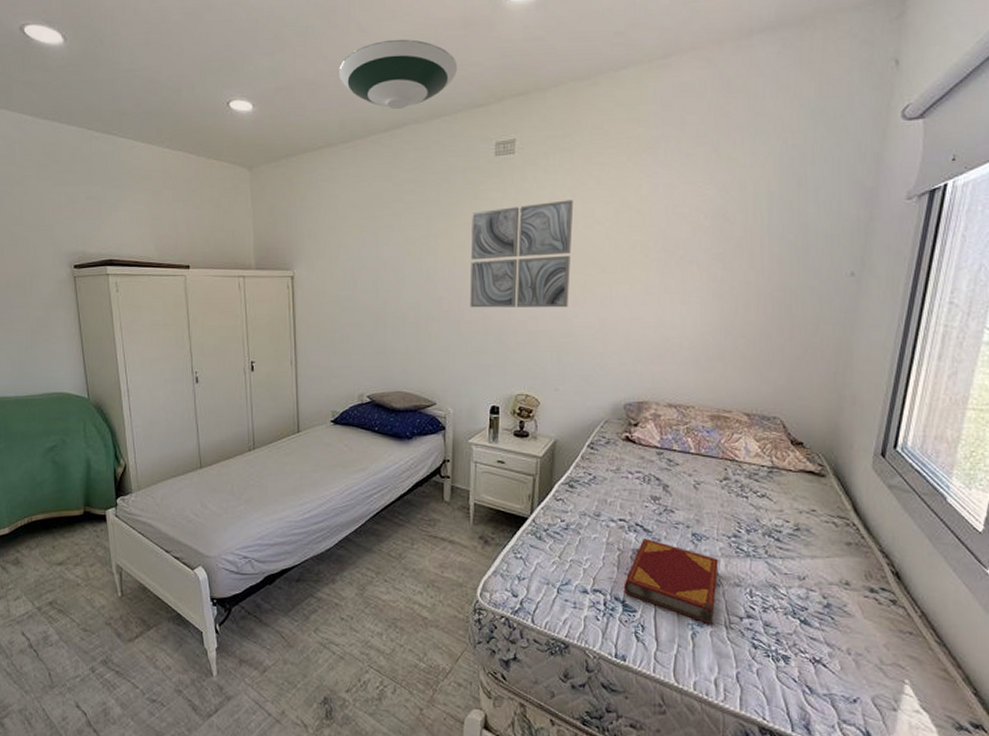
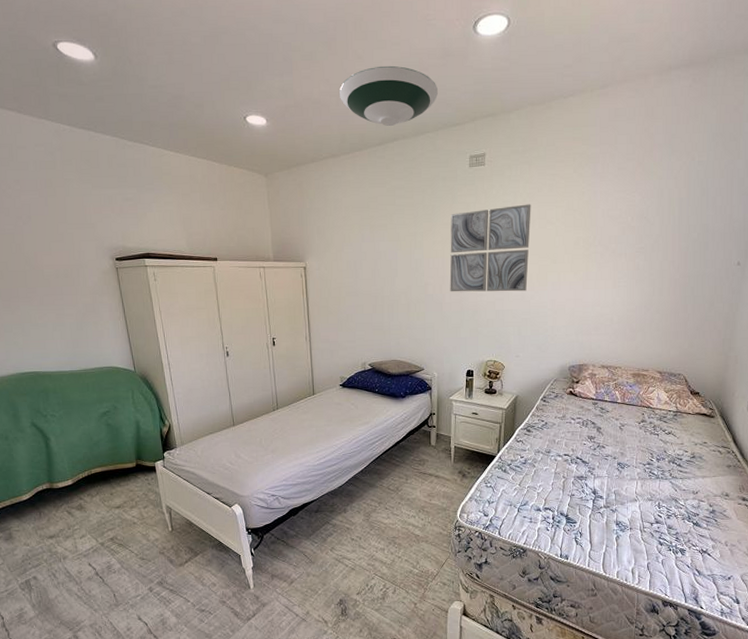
hardback book: present [623,539,719,625] -> none [567,468,636,530]

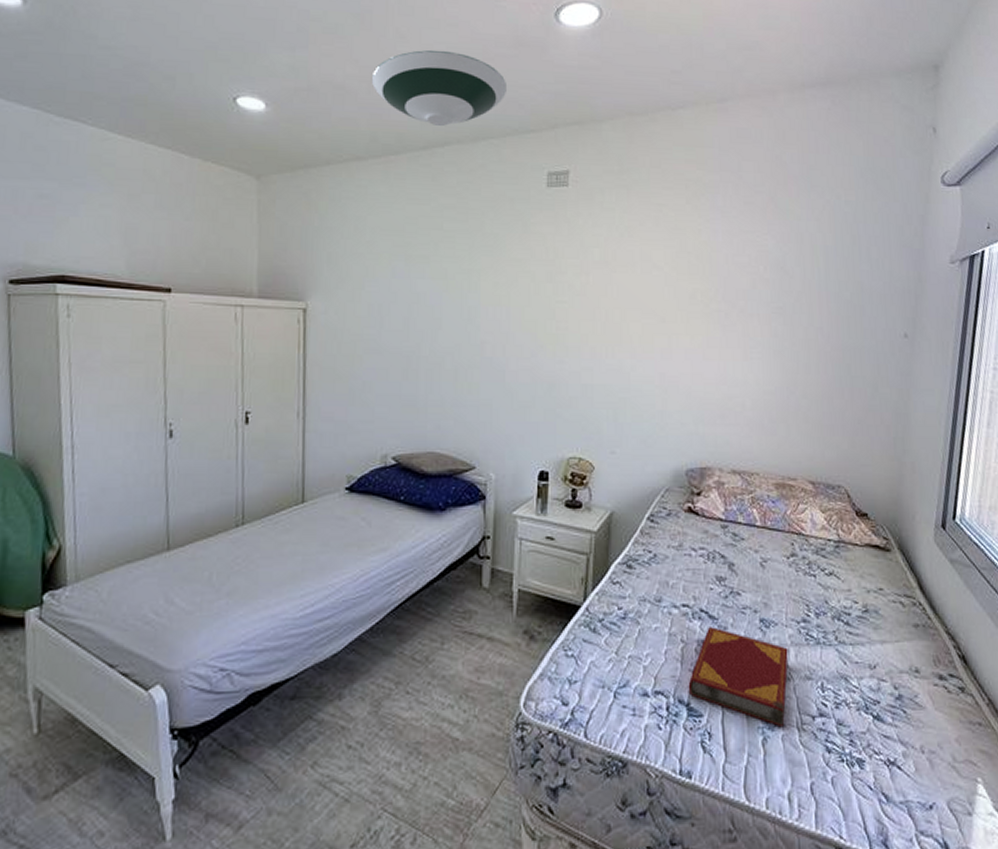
wall art: present [449,204,531,292] -> none [517,240,631,359]
hardback book: none [567,468,636,530] -> present [688,627,789,728]

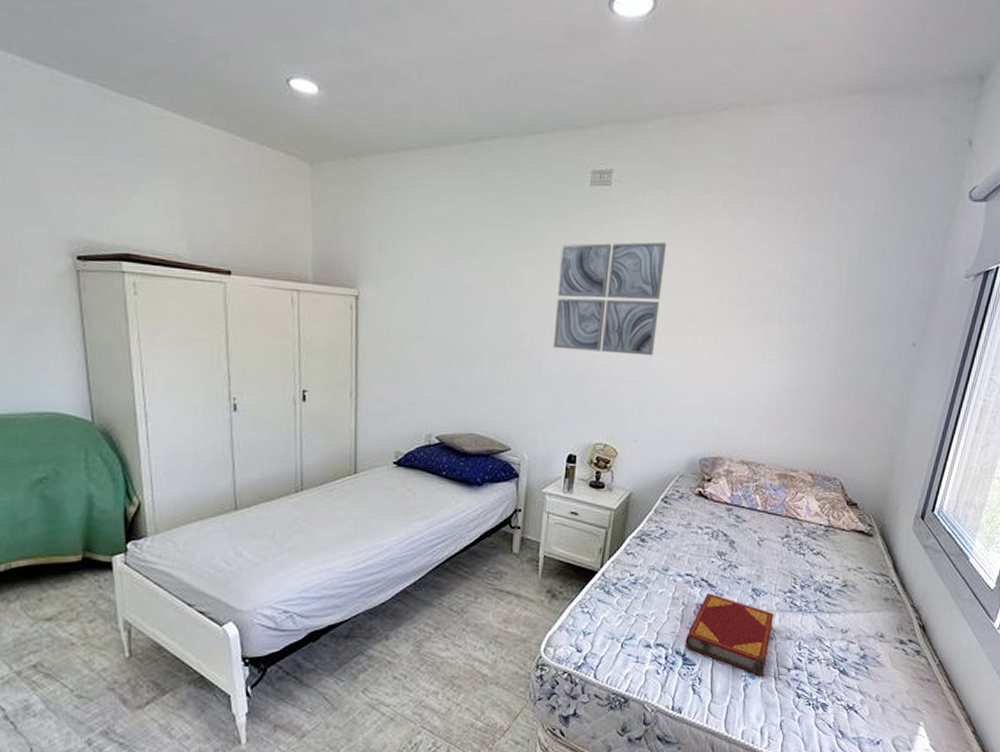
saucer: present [372,49,506,126] -> none [424,36,557,118]
wall art: none [517,240,631,359] -> present [553,242,667,356]

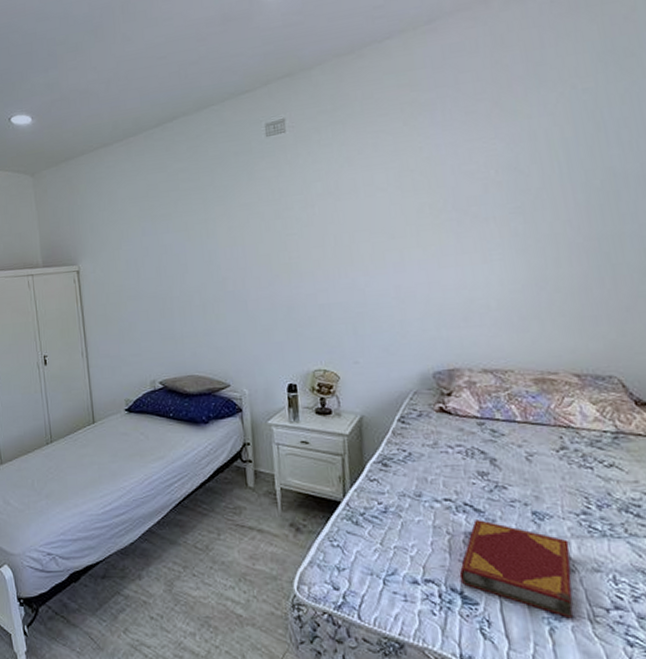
wall art: present [553,242,667,356] -> none [248,170,359,286]

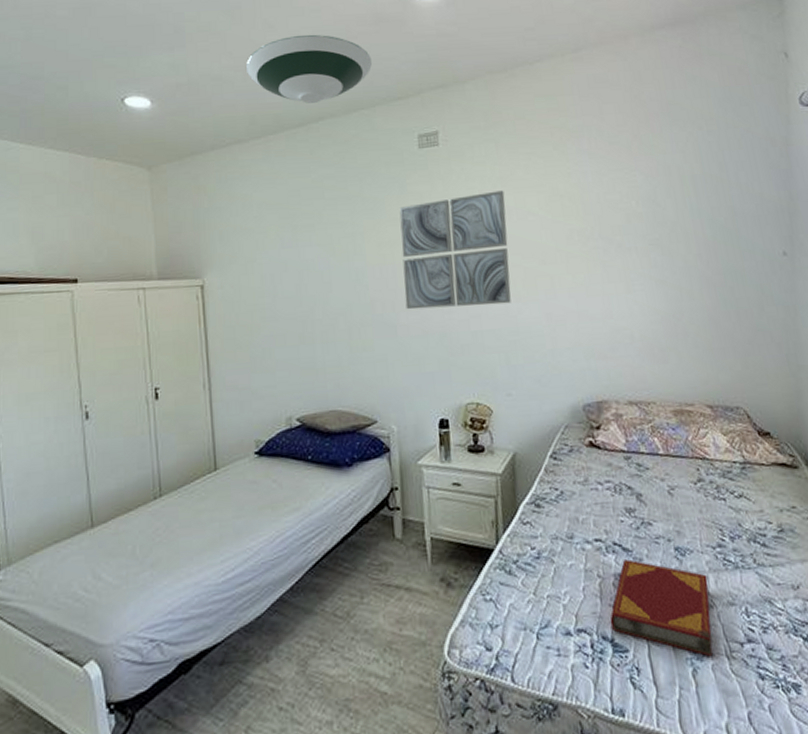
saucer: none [108,40,221,106] -> present [246,34,372,103]
wall art: none [248,170,359,286] -> present [399,190,511,310]

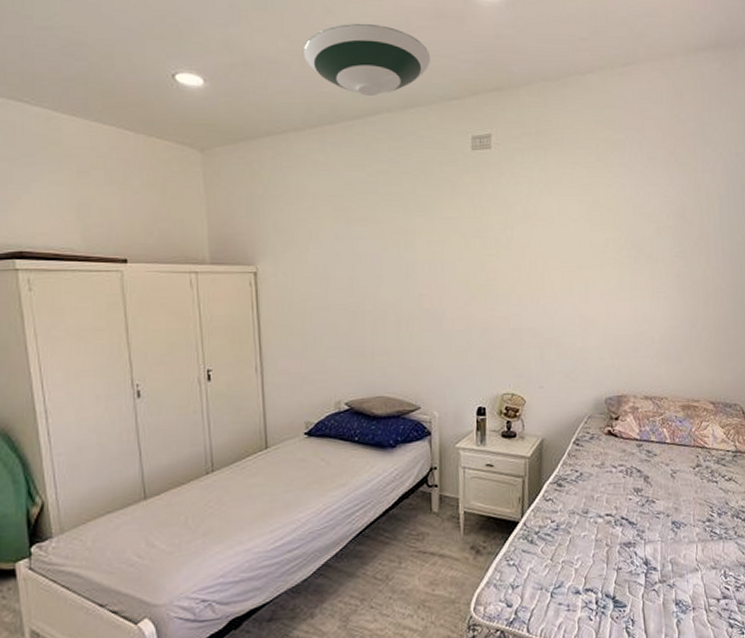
wall art: present [399,190,511,310] -> none [450,197,550,306]
hardback book: present [609,559,713,657] -> none [613,531,697,611]

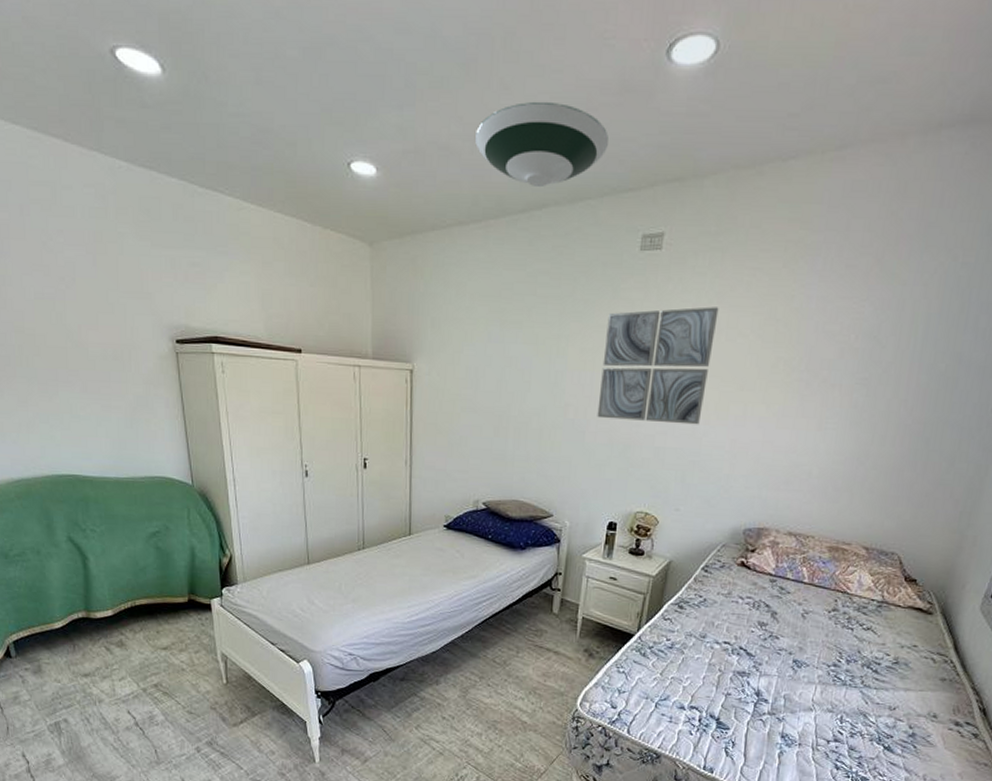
wall art: none [450,197,550,306] -> present [597,307,719,425]

